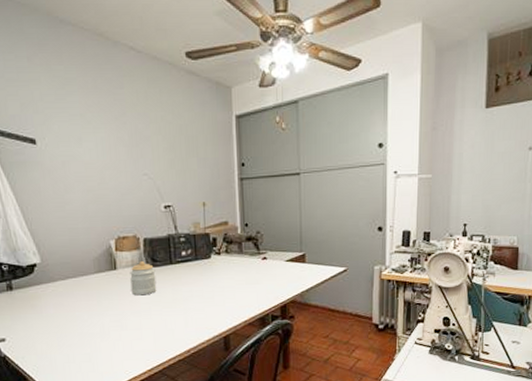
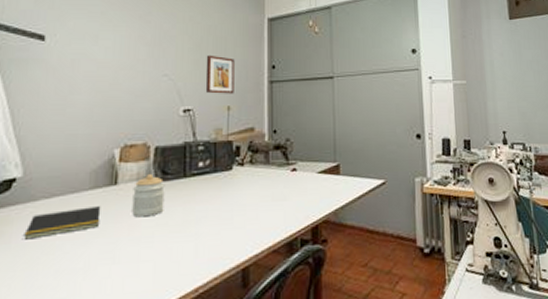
notepad: none [50,287,107,311] -> present [23,206,101,240]
wall art: none [180,154,208,191] -> present [205,55,235,94]

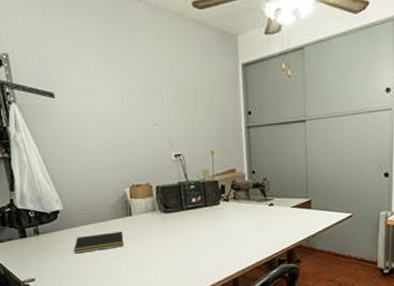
jar: present [132,173,165,218] -> none [144,207,169,240]
wall art: present [205,55,235,94] -> none [188,103,216,140]

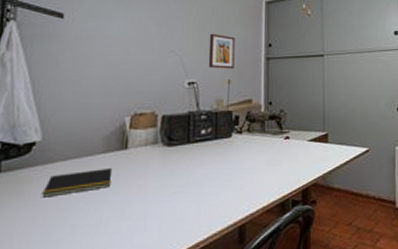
wall art: none [188,103,216,140] -> present [208,33,235,69]

